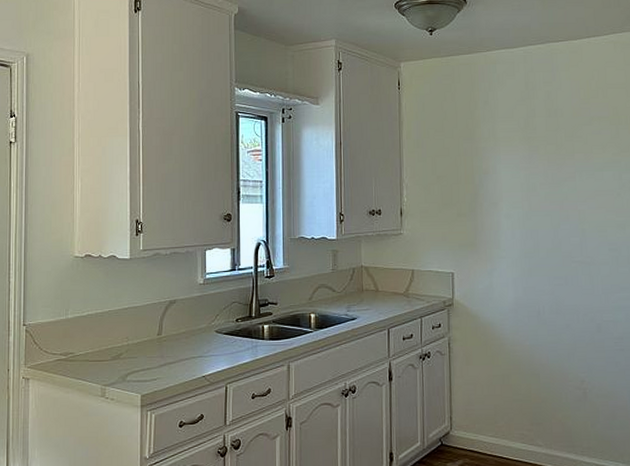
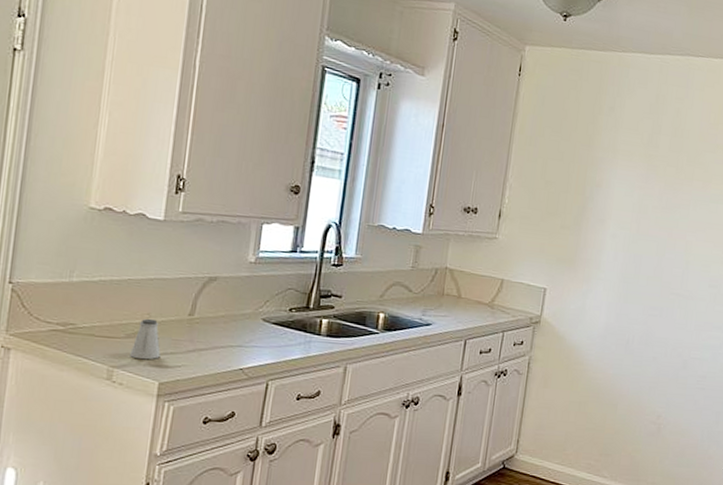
saltshaker: none [117,341,140,377] -> present [130,318,161,360]

